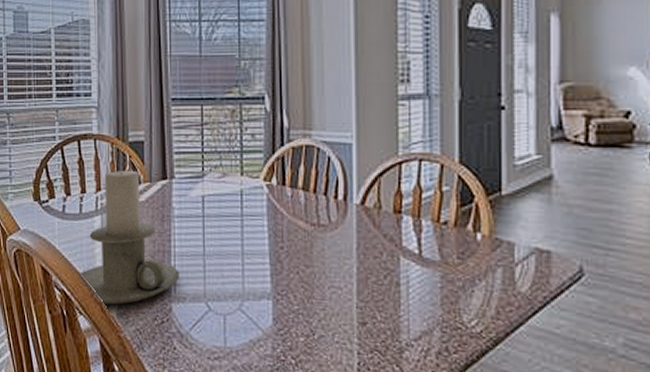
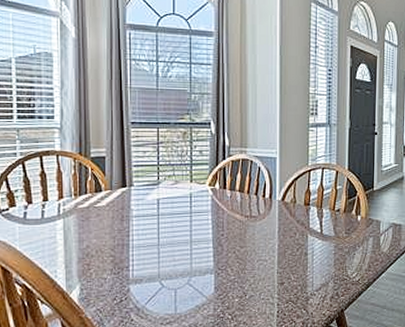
candle holder: present [79,170,180,305] -> none [41,180,138,293]

